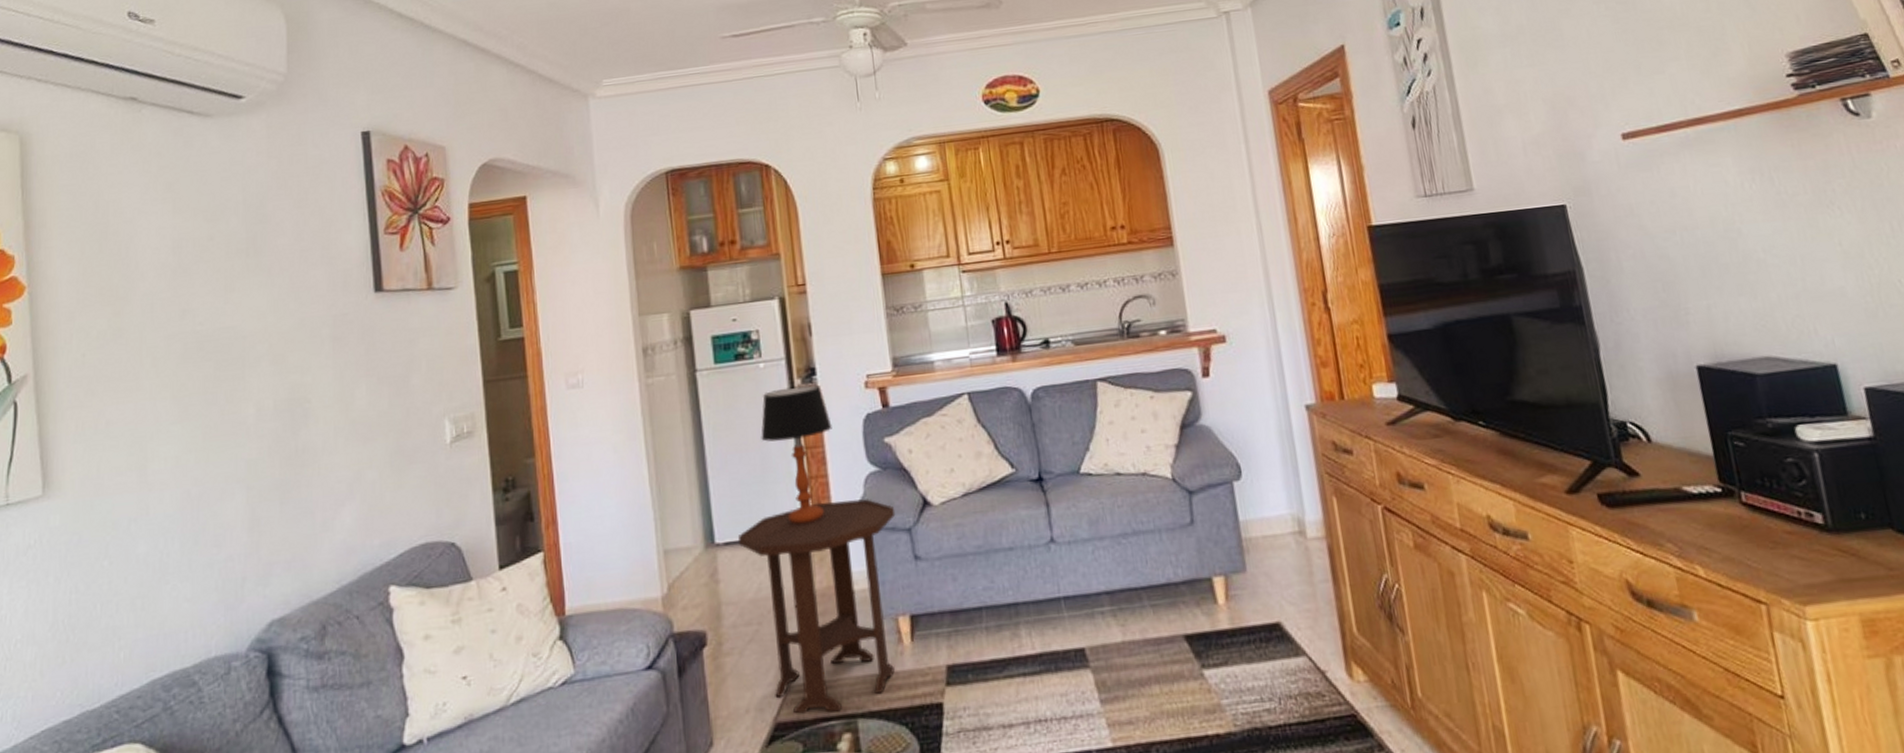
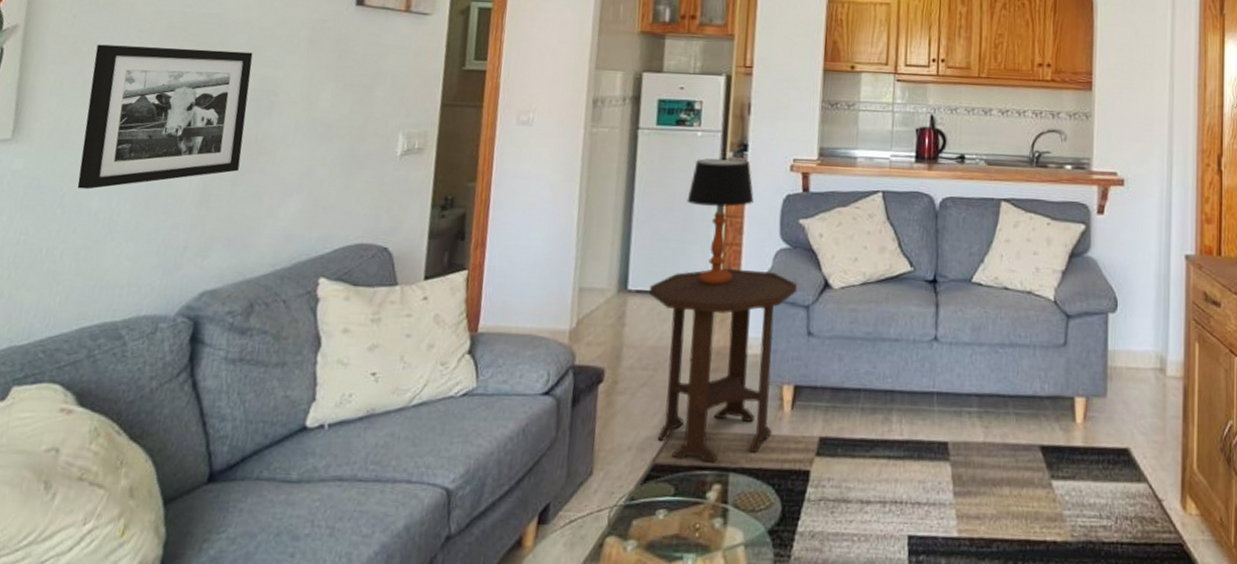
picture frame: none [113,361,284,536] -> present [77,44,253,190]

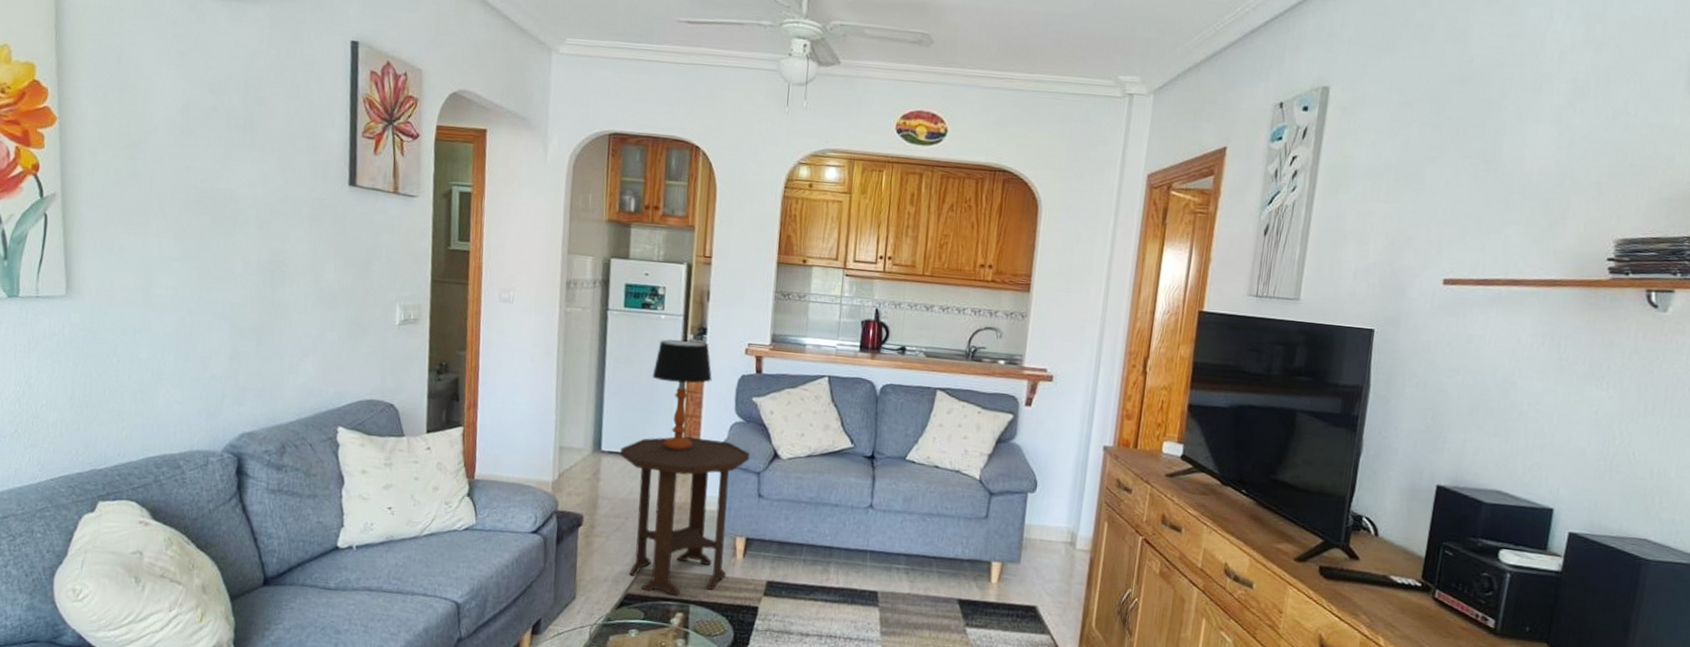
picture frame: present [77,44,253,190] -> none [126,213,263,342]

